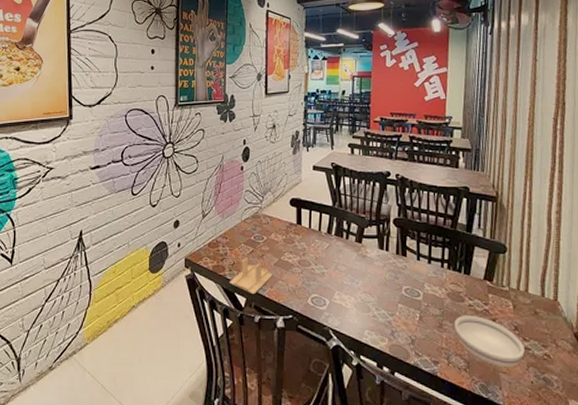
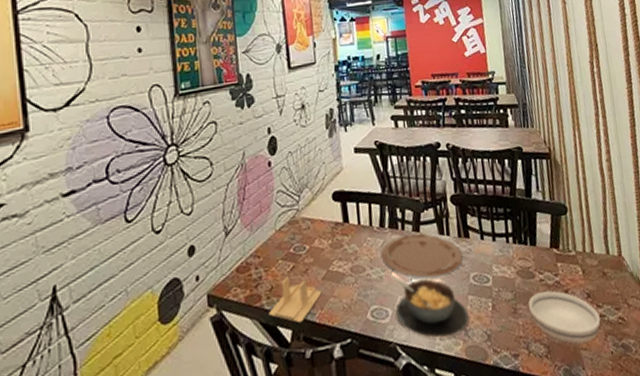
plate: none [326,244,398,283] -> present [381,234,463,278]
soup bowl: none [330,272,396,333] -> present [389,273,469,339]

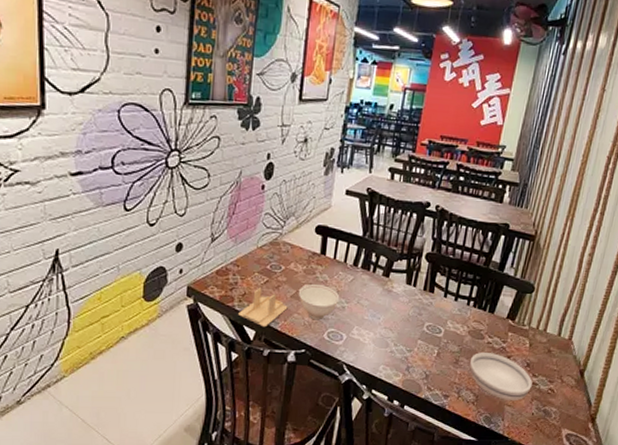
bowl: none [329,257,375,301] -> present [298,284,340,321]
plate: present [381,234,463,278] -> none [349,278,423,319]
soup bowl: present [389,273,469,339] -> none [349,306,414,368]

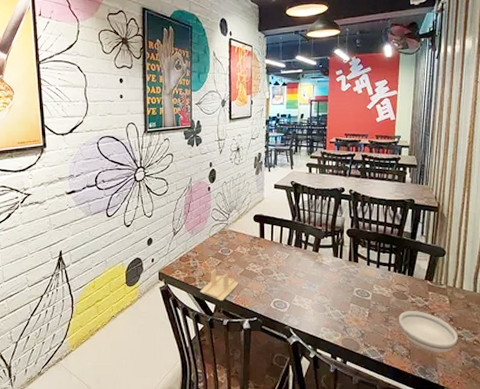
bowl: present [298,284,340,321] -> none [245,263,280,293]

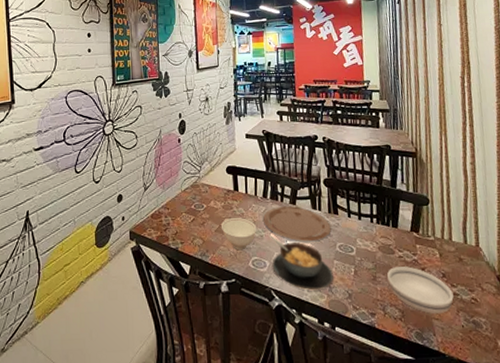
napkin holder: present [200,269,239,301] -> none [174,226,214,262]
bowl: none [245,263,280,293] -> present [220,218,257,251]
plate: none [287,254,350,287] -> present [263,206,331,242]
soup bowl: none [290,278,348,330] -> present [268,234,334,290]

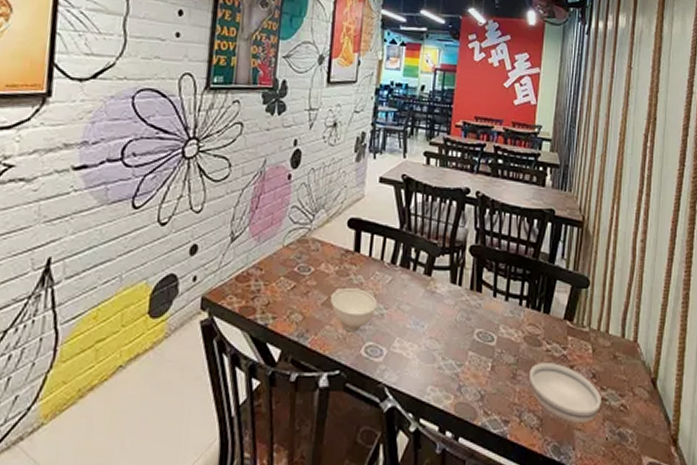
plate: present [263,206,331,242] -> none [387,278,471,326]
soup bowl: present [268,234,334,290] -> none [390,312,465,389]

